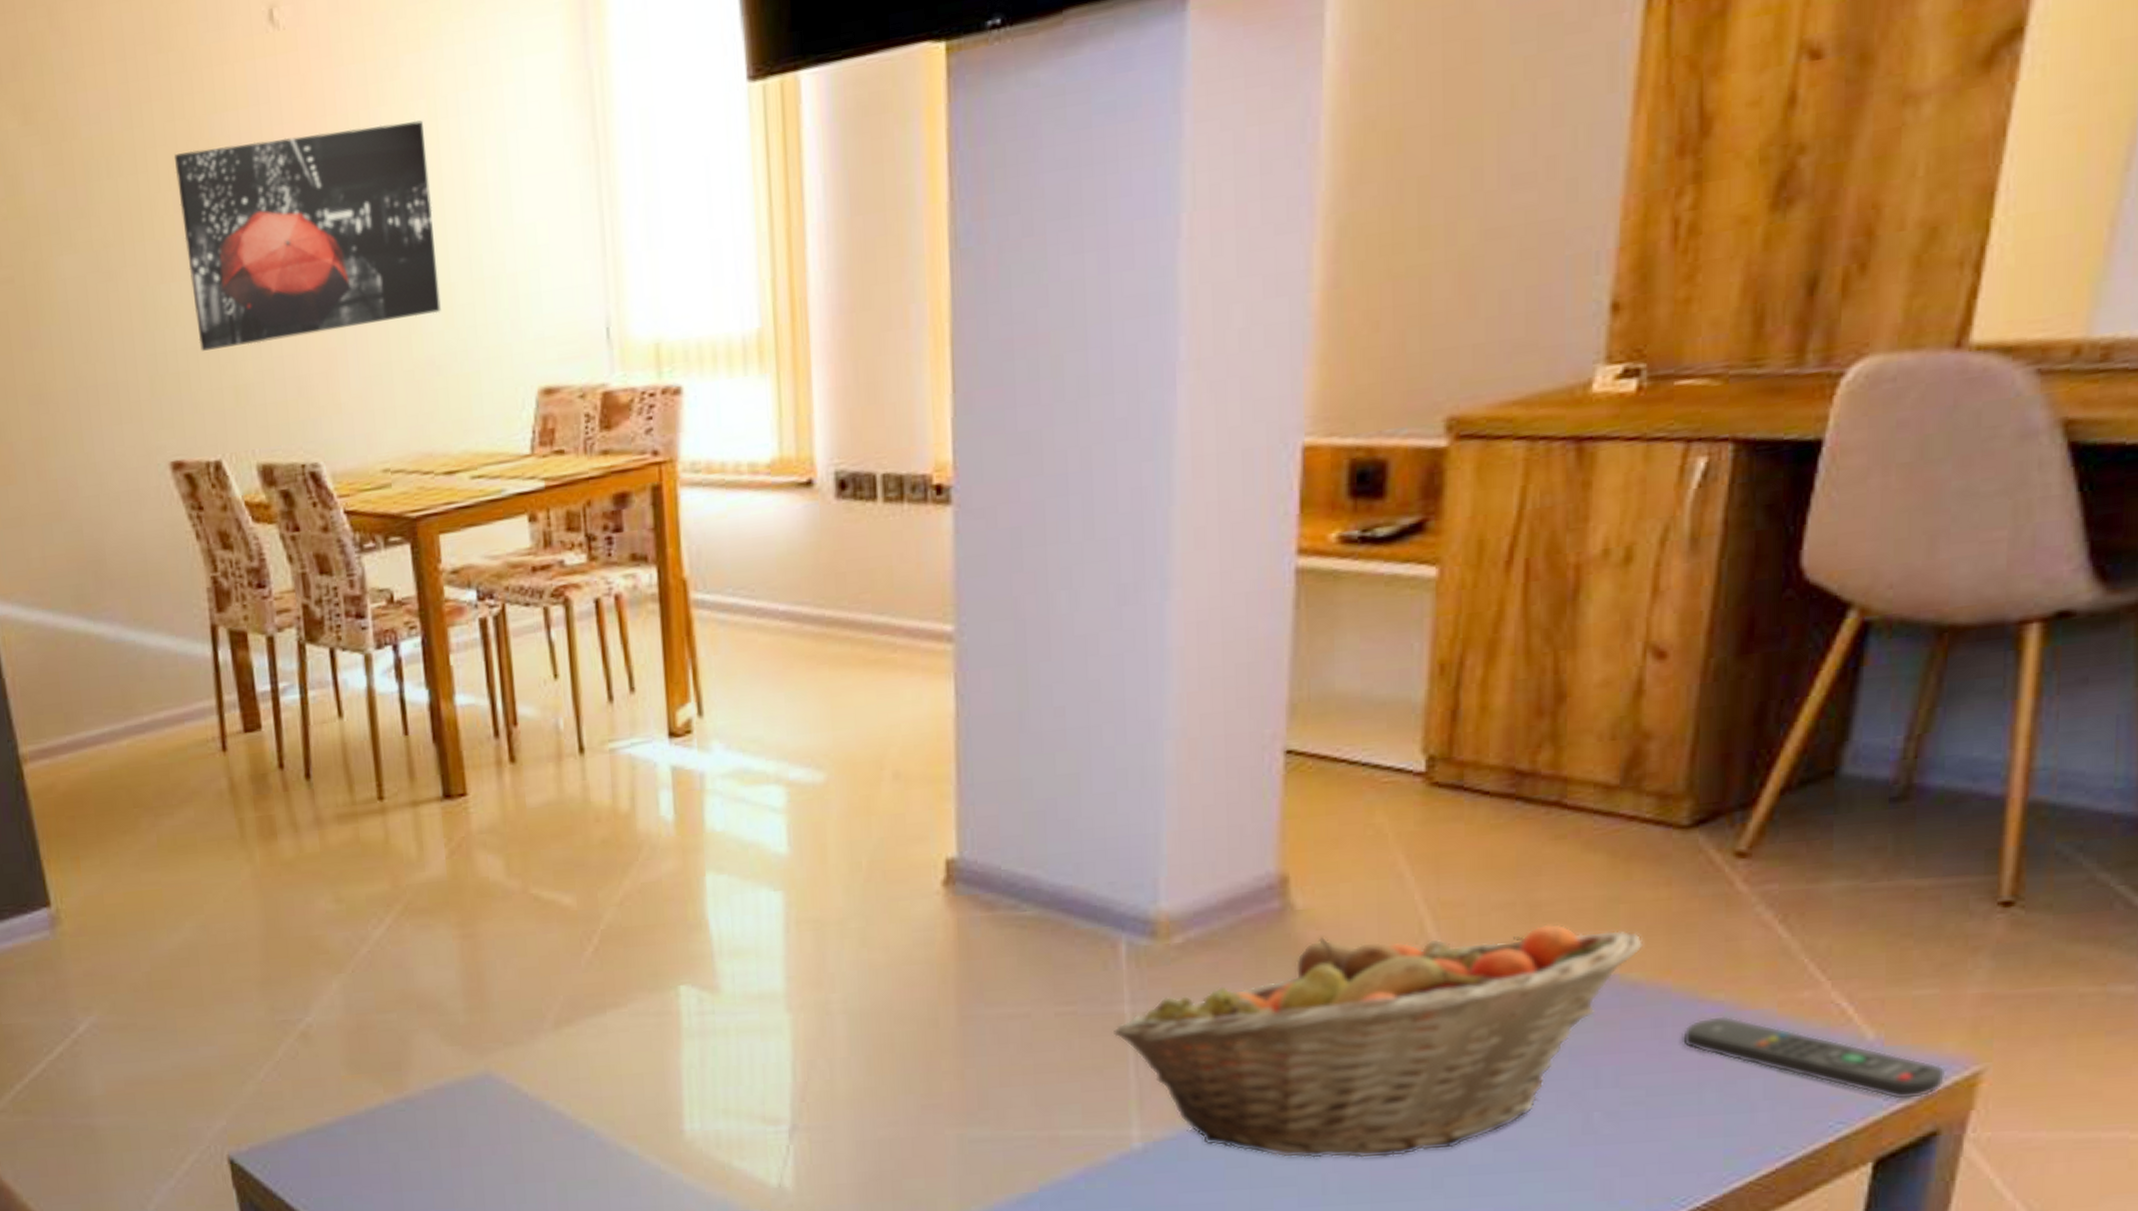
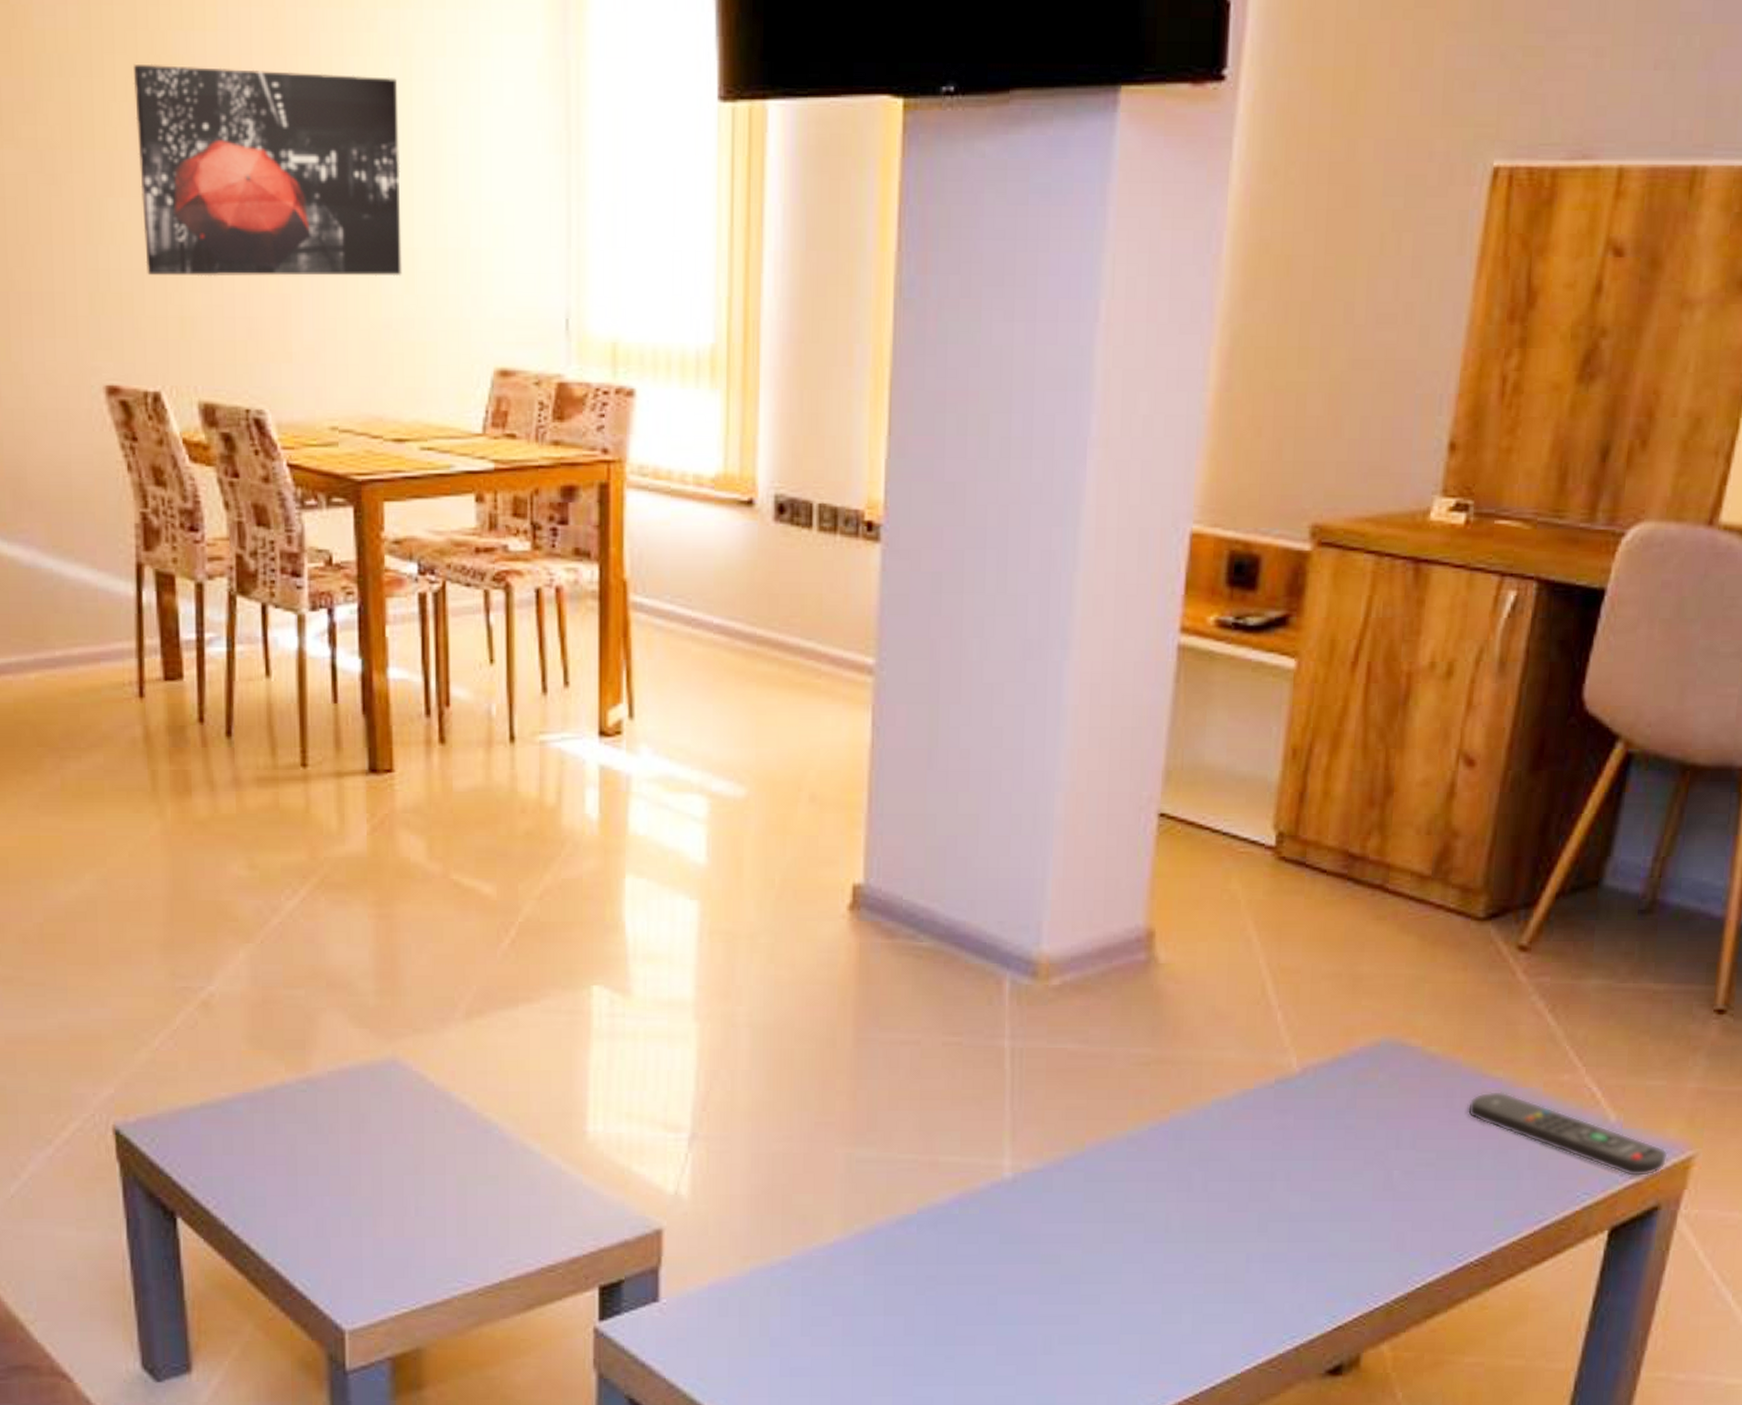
fruit basket: present [1114,923,1643,1159] -> none [994,990,1442,1201]

